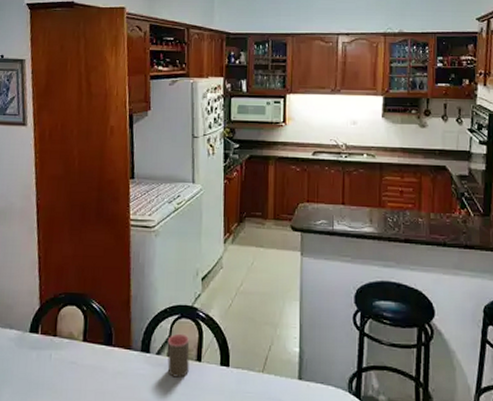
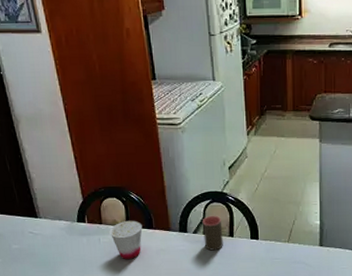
cup: none [63,334,101,383] -> present [109,220,143,260]

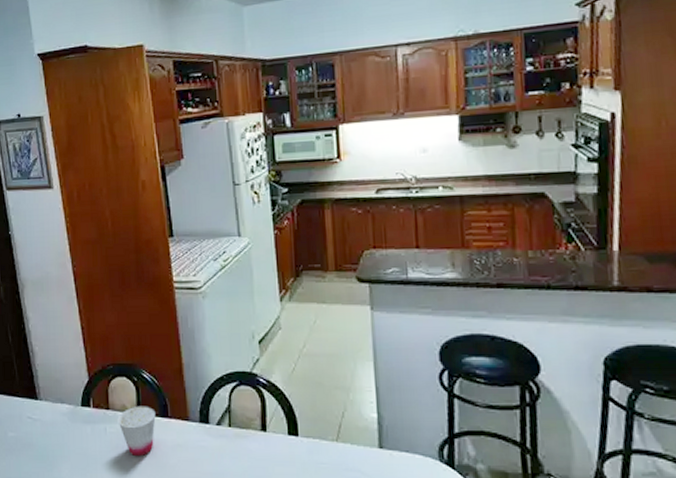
cup: present [202,215,223,251] -> none [227,402,254,449]

